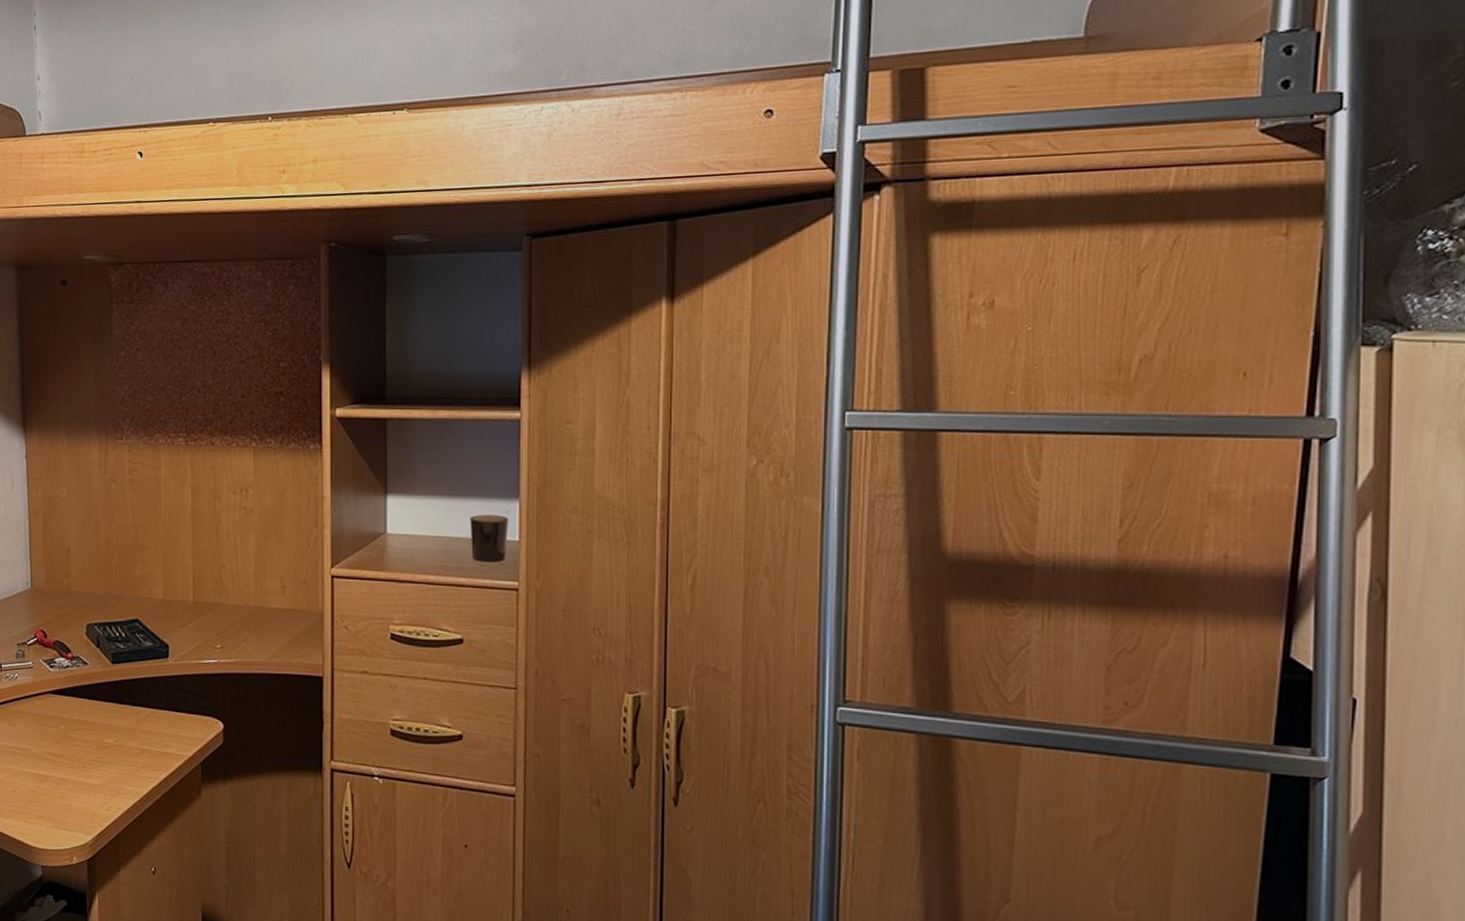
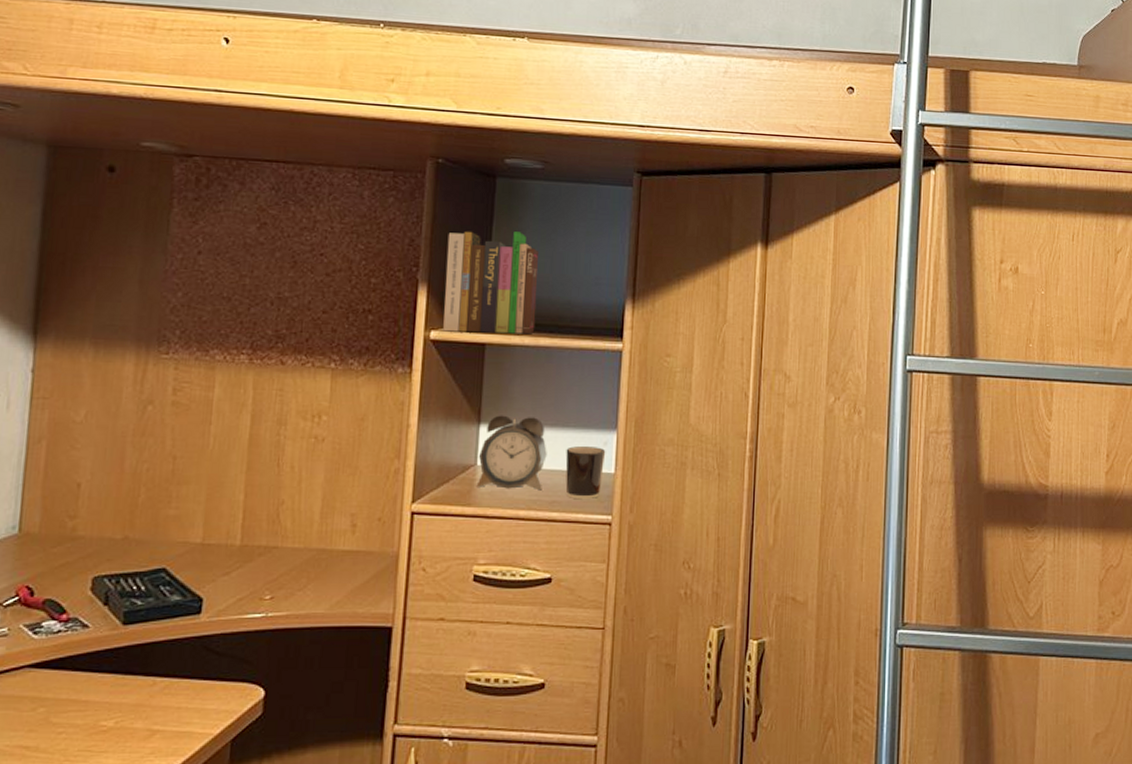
books: none [345,307,433,409] -> present [443,231,538,334]
alarm clock: none [387,486,452,557] -> present [476,415,547,491]

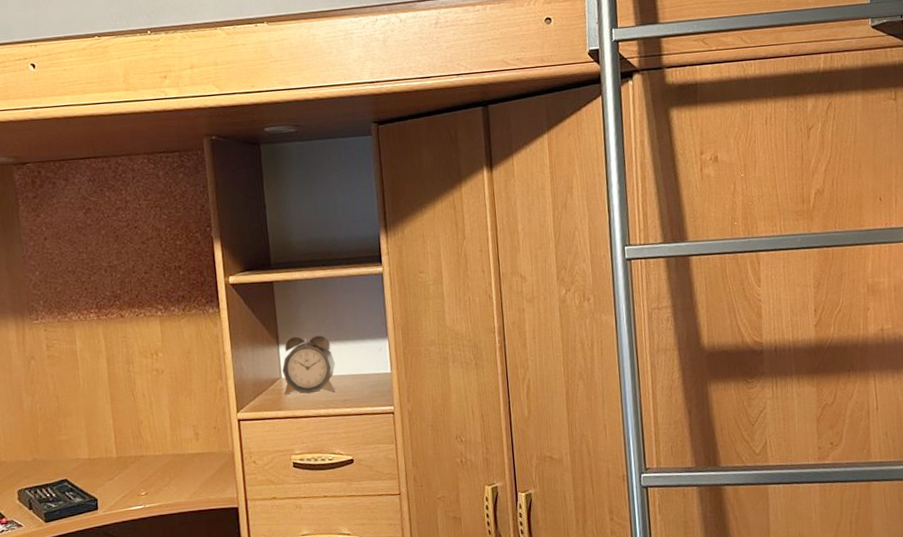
books: present [443,231,538,334] -> none [229,187,311,276]
mug: present [565,446,606,500] -> none [349,353,382,397]

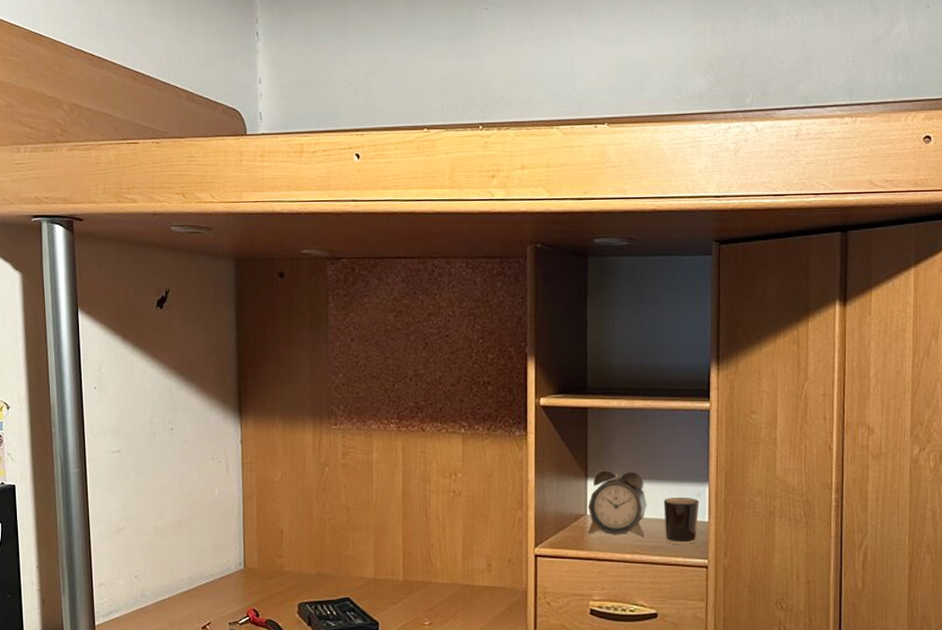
mug: none [349,353,382,397] -> present [664,498,700,545]

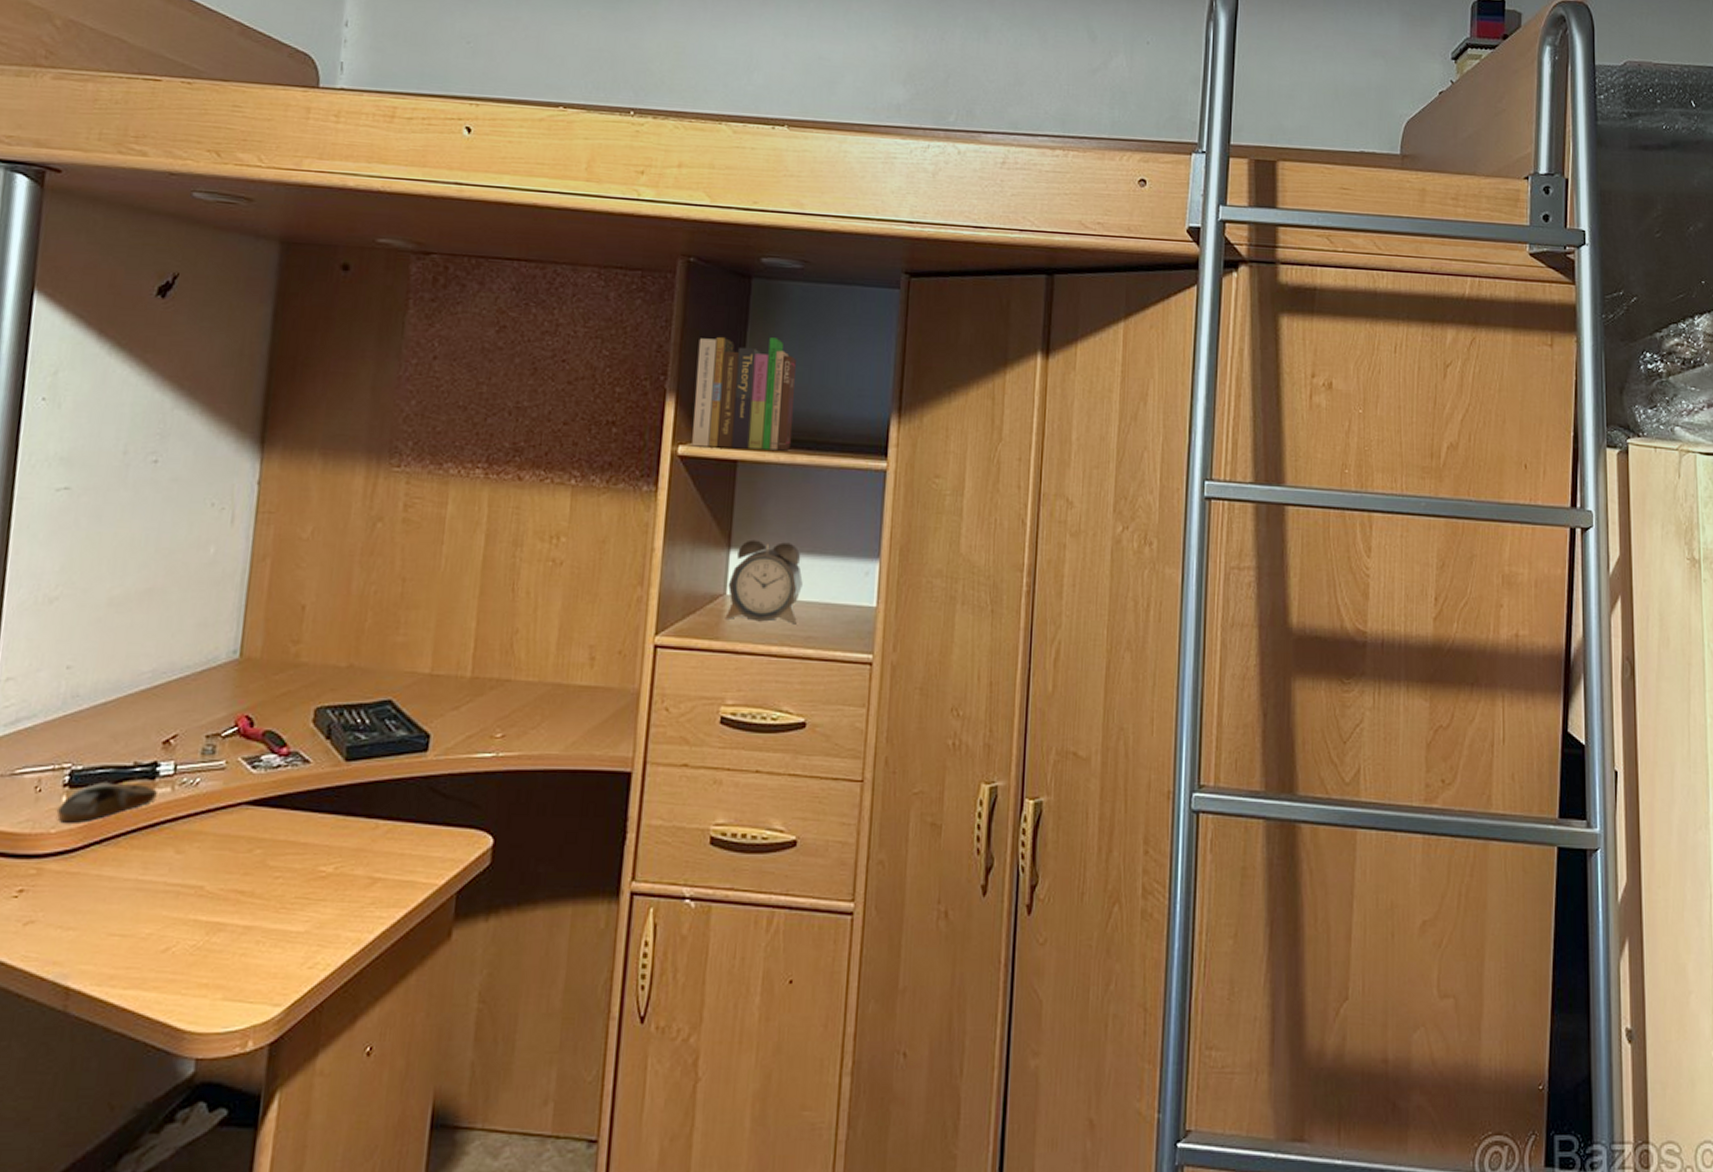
books: none [549,305,630,398] -> present [692,336,796,451]
mug: present [664,498,700,545] -> none [822,576,867,636]

